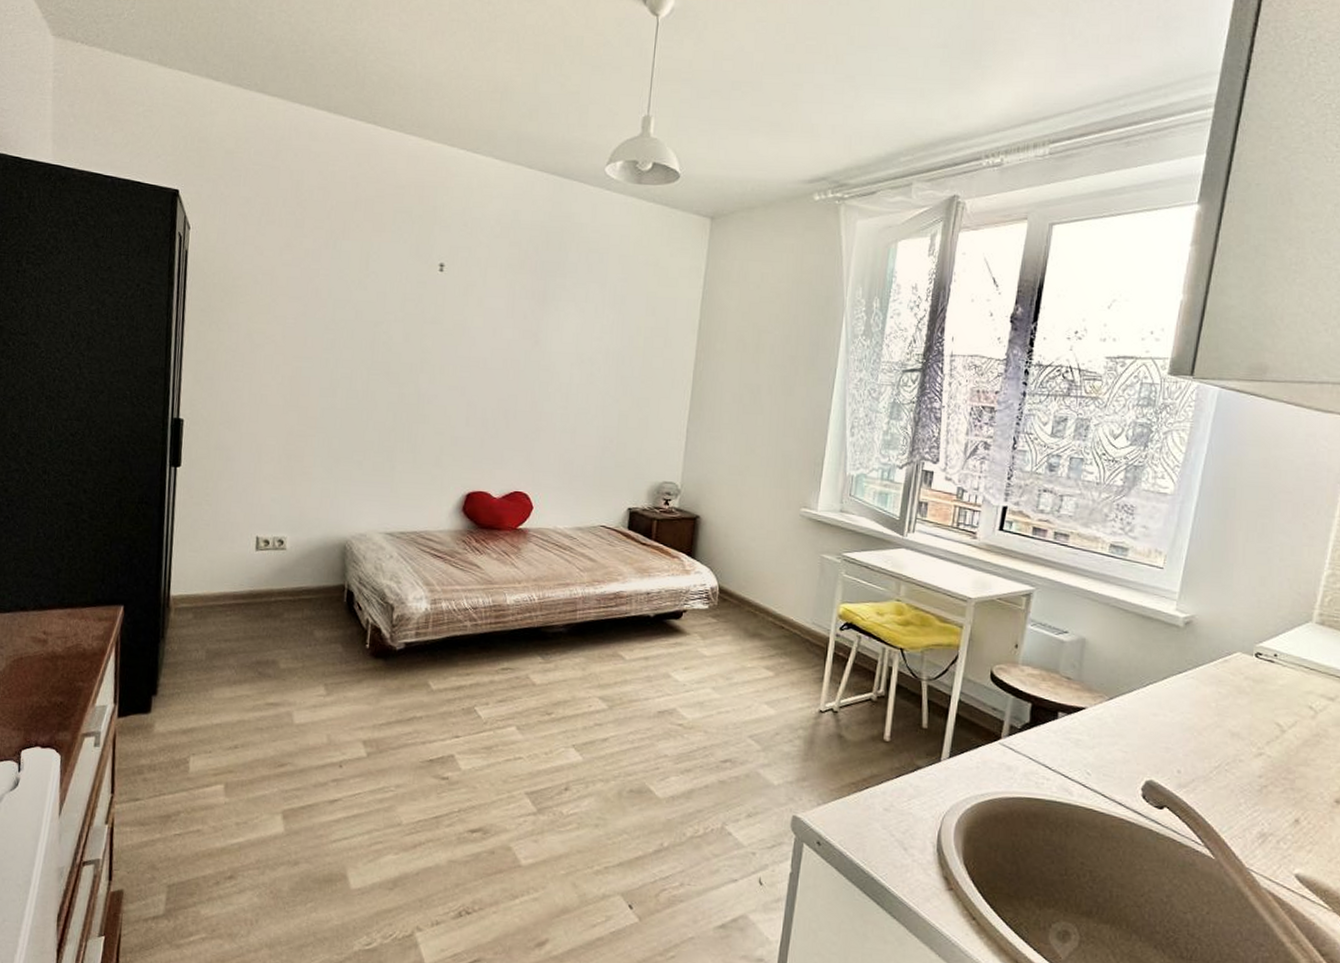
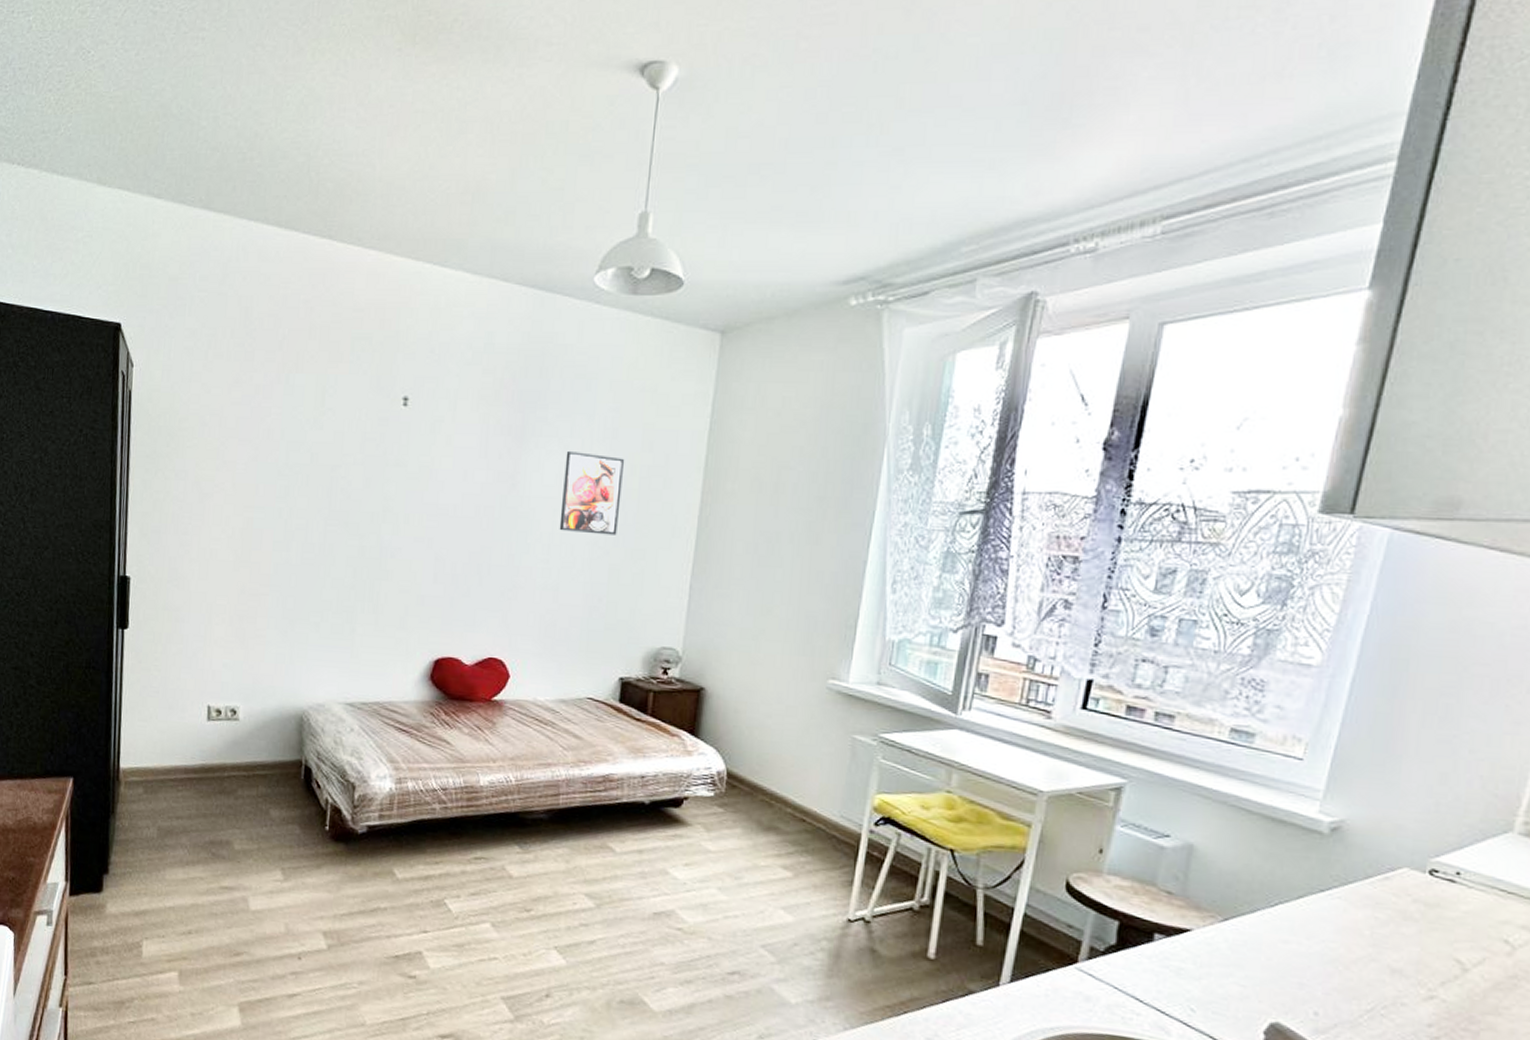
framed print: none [576,314,632,386] -> present [559,451,625,535]

